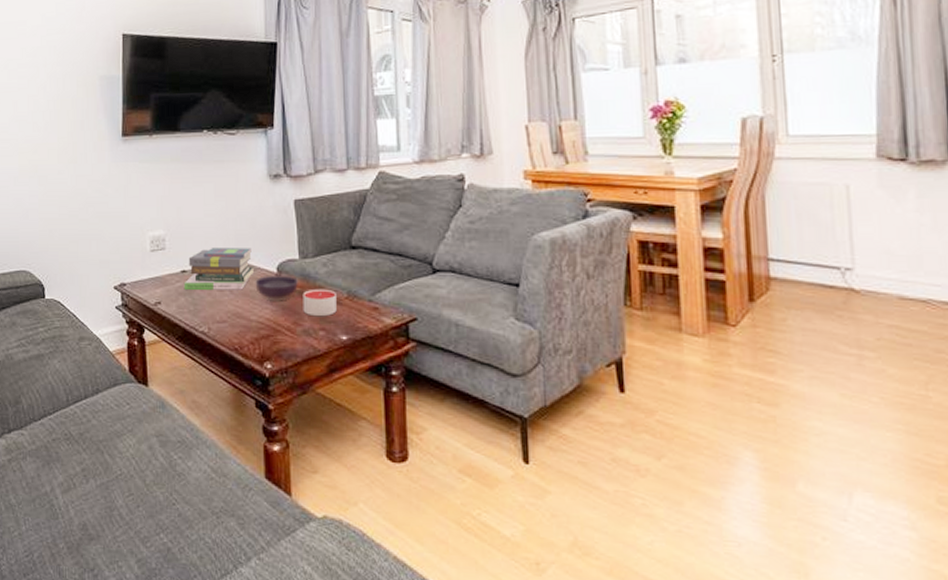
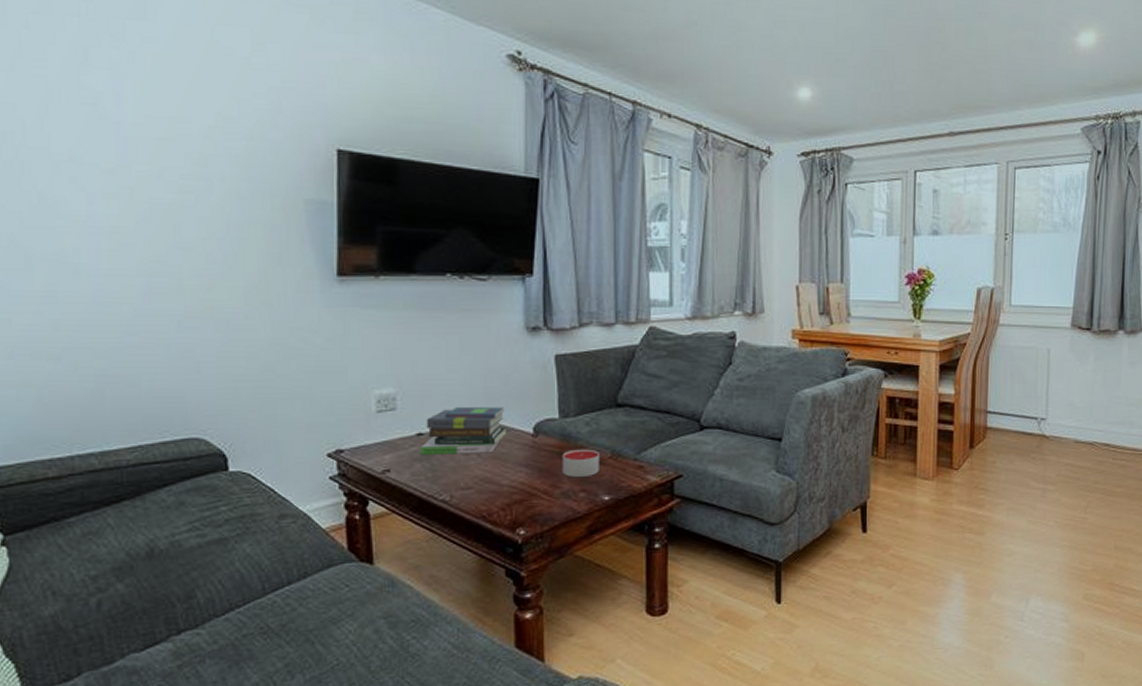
bowl: present [255,275,298,301] -> none [508,435,557,464]

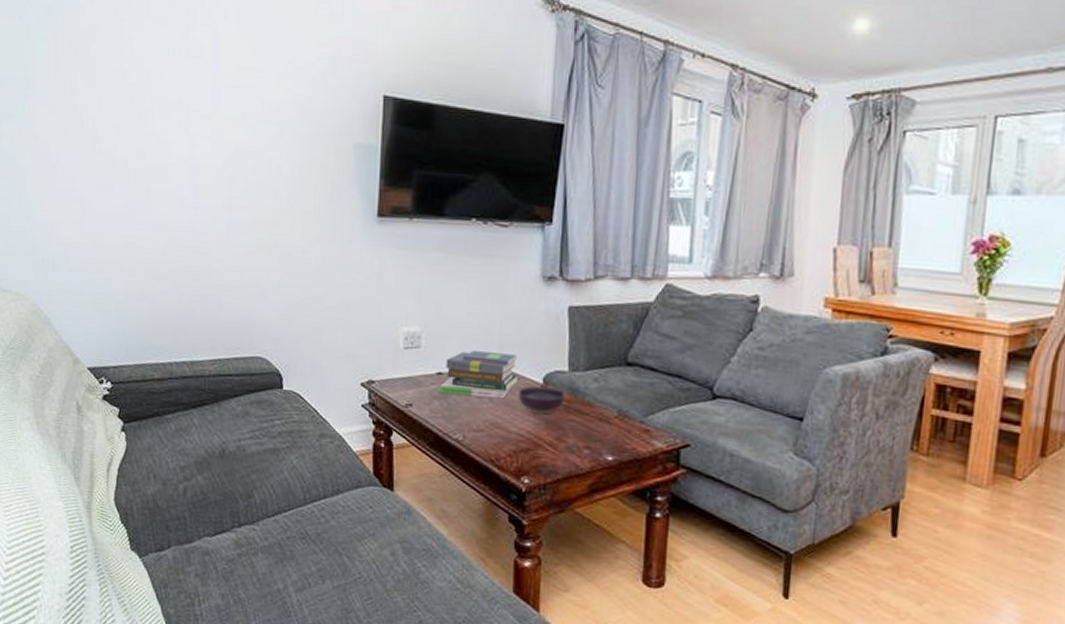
bowl: none [508,435,557,464] -> present [518,385,565,414]
candle: present [562,448,599,478] -> none [568,404,606,435]

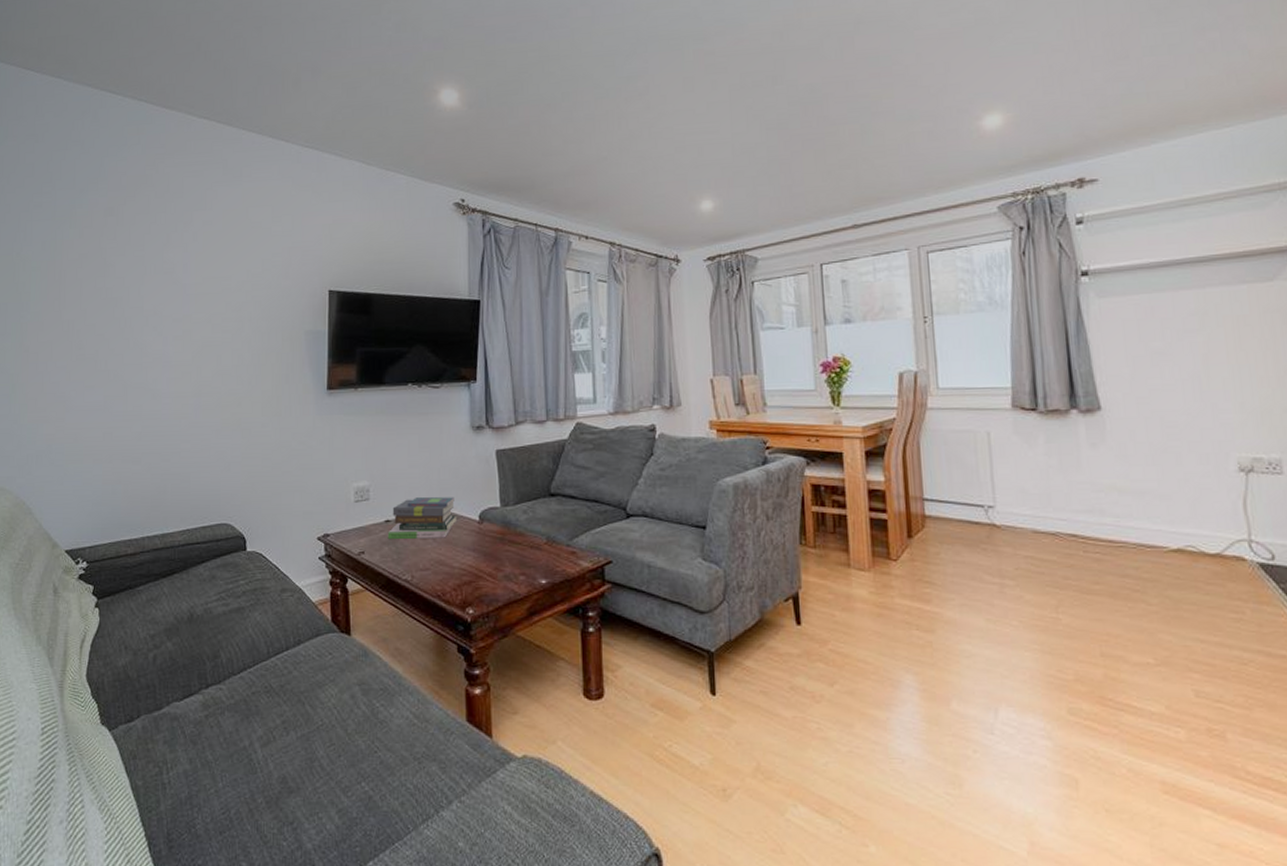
bowl: present [518,385,565,414] -> none [458,522,499,548]

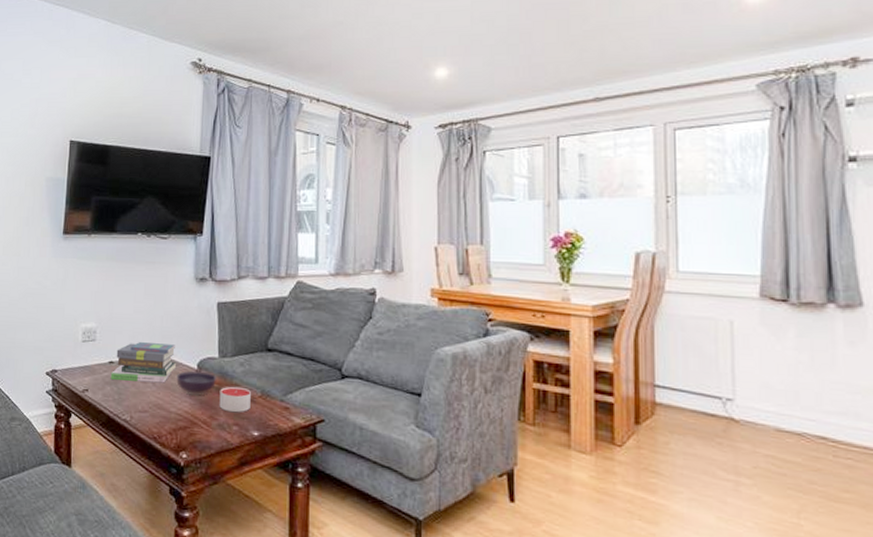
bowl: none [458,522,499,548] -> present [176,370,216,396]
candle: none [504,535,536,562] -> present [219,386,251,413]

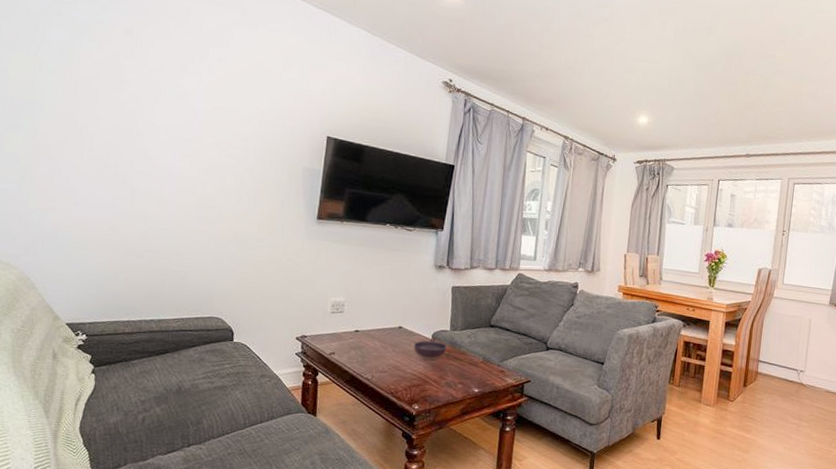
books: present [110,342,176,383] -> none [355,315,414,350]
candle: present [219,386,251,413] -> none [448,353,475,374]

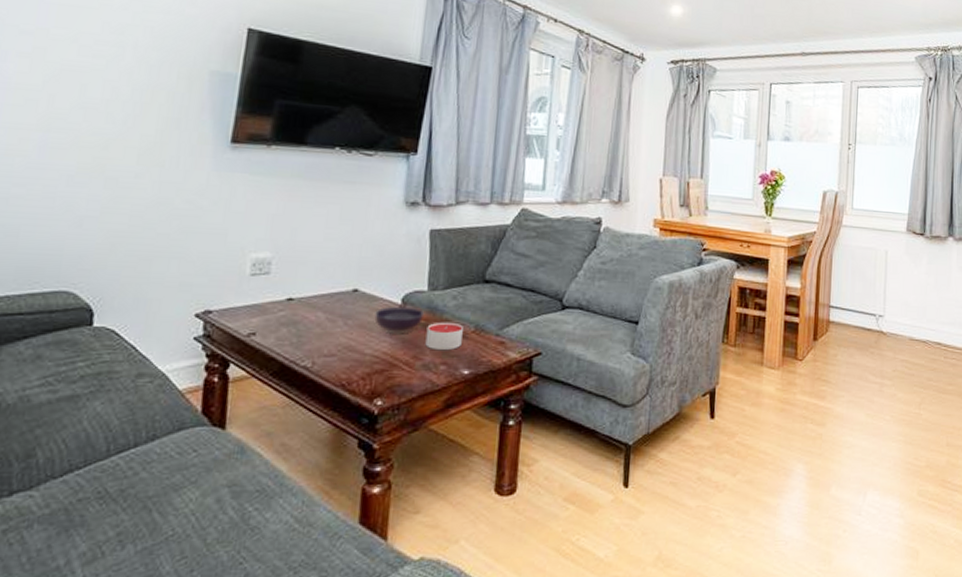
candle: none [448,353,475,374] -> present [425,321,463,351]

